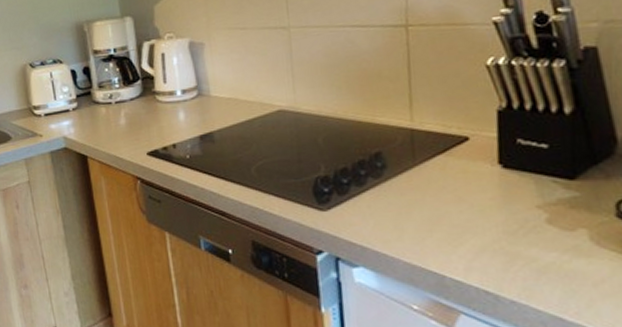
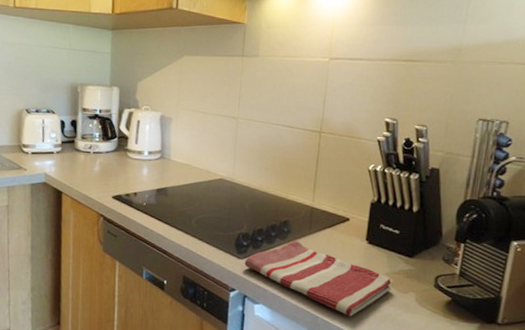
dish towel: none [329,176,549,272] -> present [244,240,392,317]

